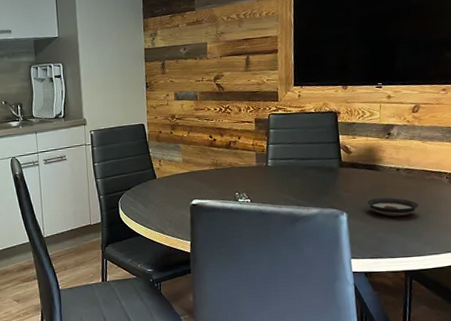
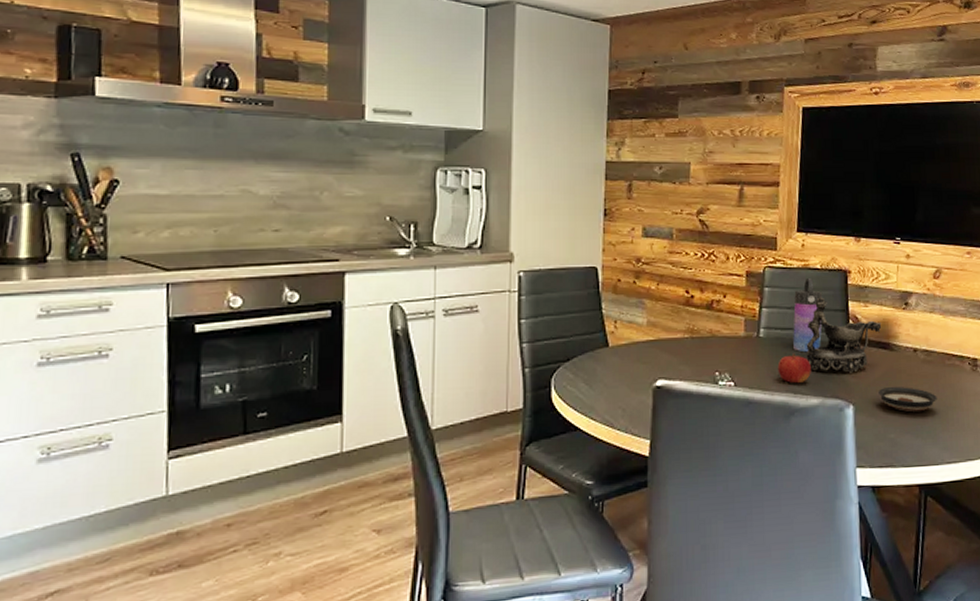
fruit: none [283,176,311,199] -> present [777,353,811,384]
water bottle: none [294,120,318,176] -> present [793,278,823,353]
decorative bowl: none [305,133,368,189] -> present [806,297,882,373]

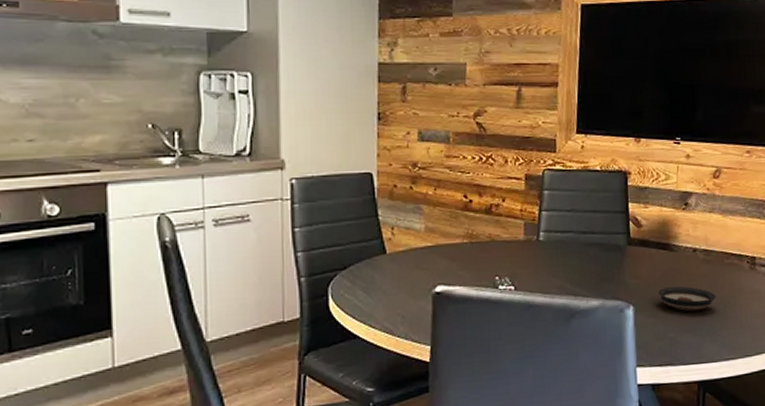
fruit: present [777,353,811,384] -> none [558,256,591,287]
water bottle: present [793,278,823,353] -> none [573,180,603,255]
decorative bowl: present [806,297,882,373] -> none [586,199,662,274]

